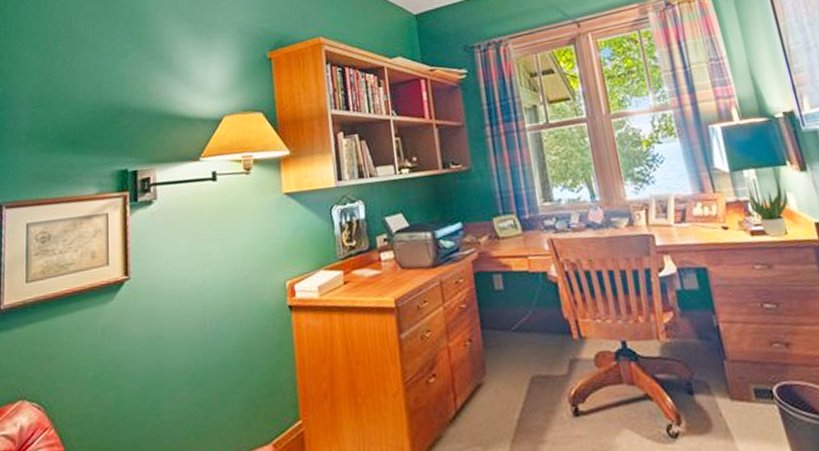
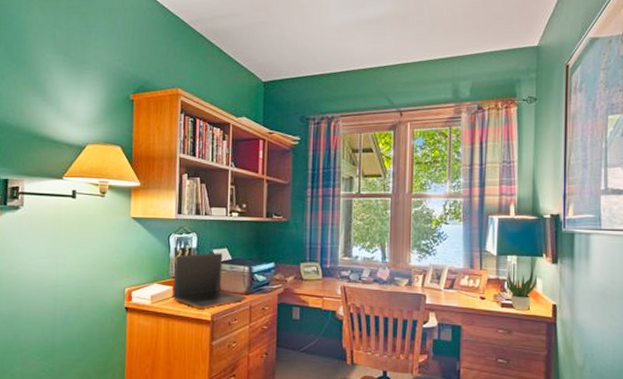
laptop computer: none [341,220,435,296] -> present [172,253,247,310]

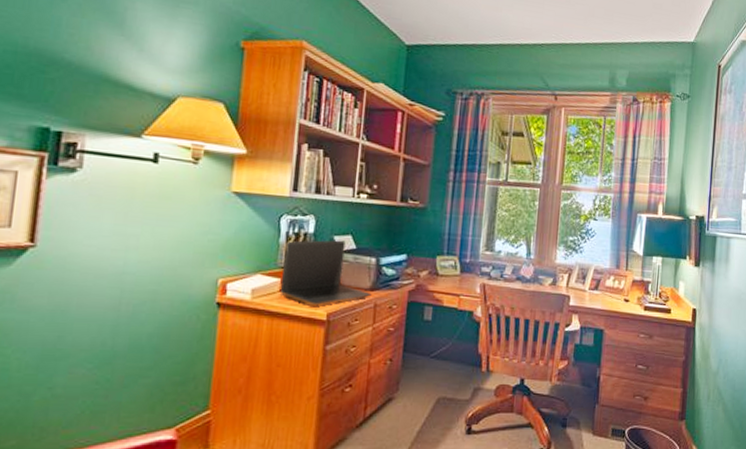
potted plant: present [506,266,537,312] -> none [650,269,680,316]

